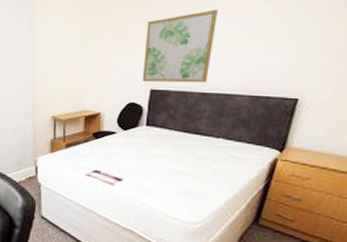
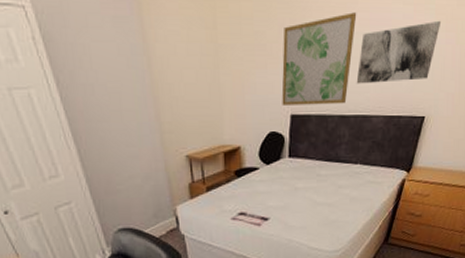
wall art: none [218,14,312,67] -> present [356,20,442,84]

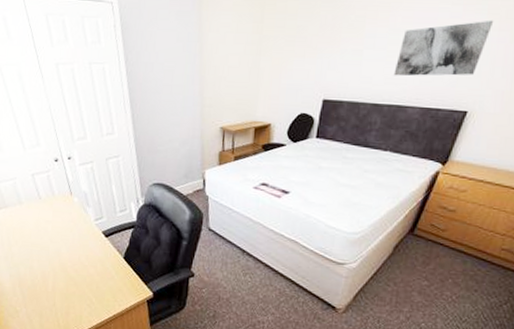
wall art: present [281,12,357,105] -> none [315,11,401,94]

